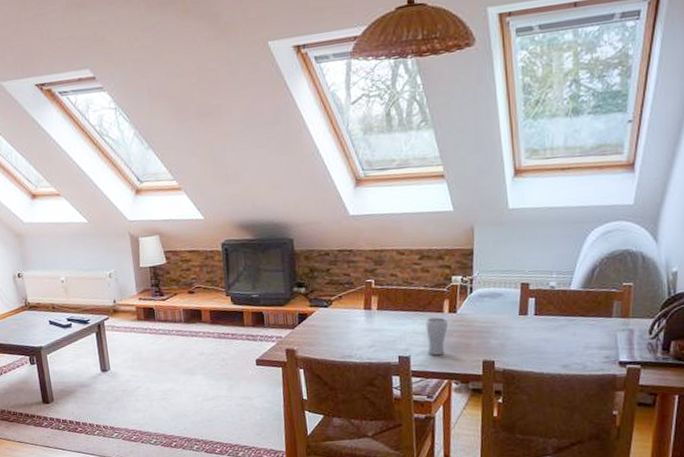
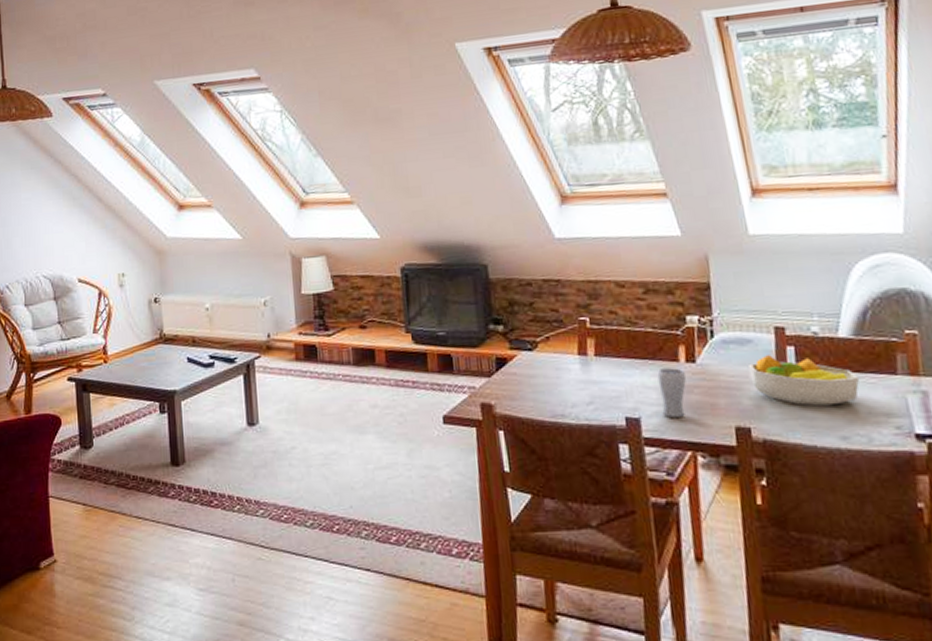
fruit bowl: none [498,304,583,343] -> present [748,353,860,406]

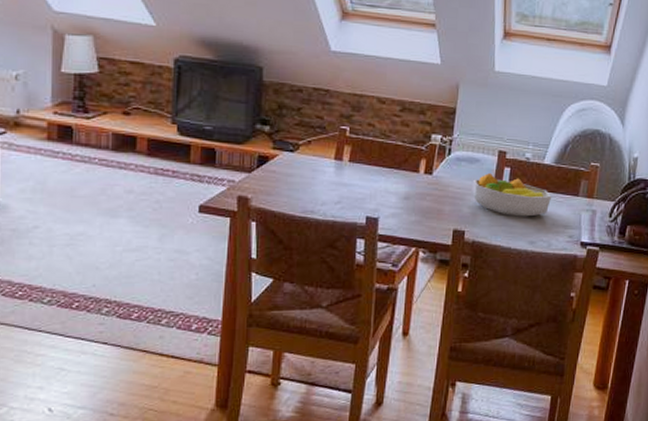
drinking glass: present [657,368,686,417] -> none [398,177,422,219]

